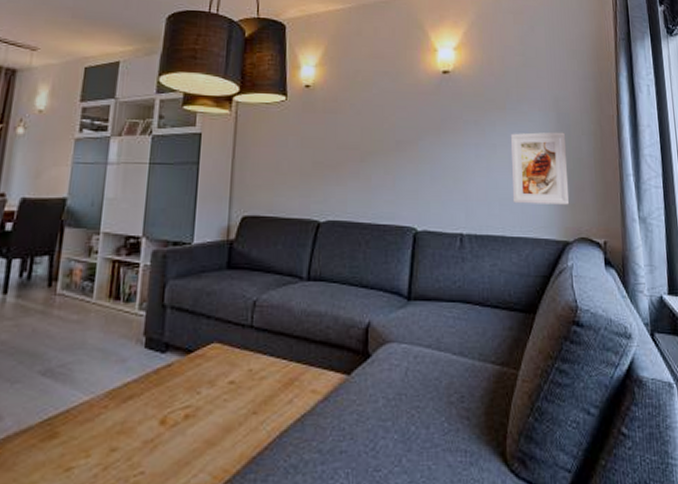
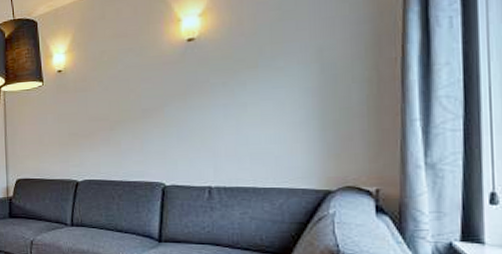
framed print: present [511,132,569,205] -> none [263,82,333,157]

